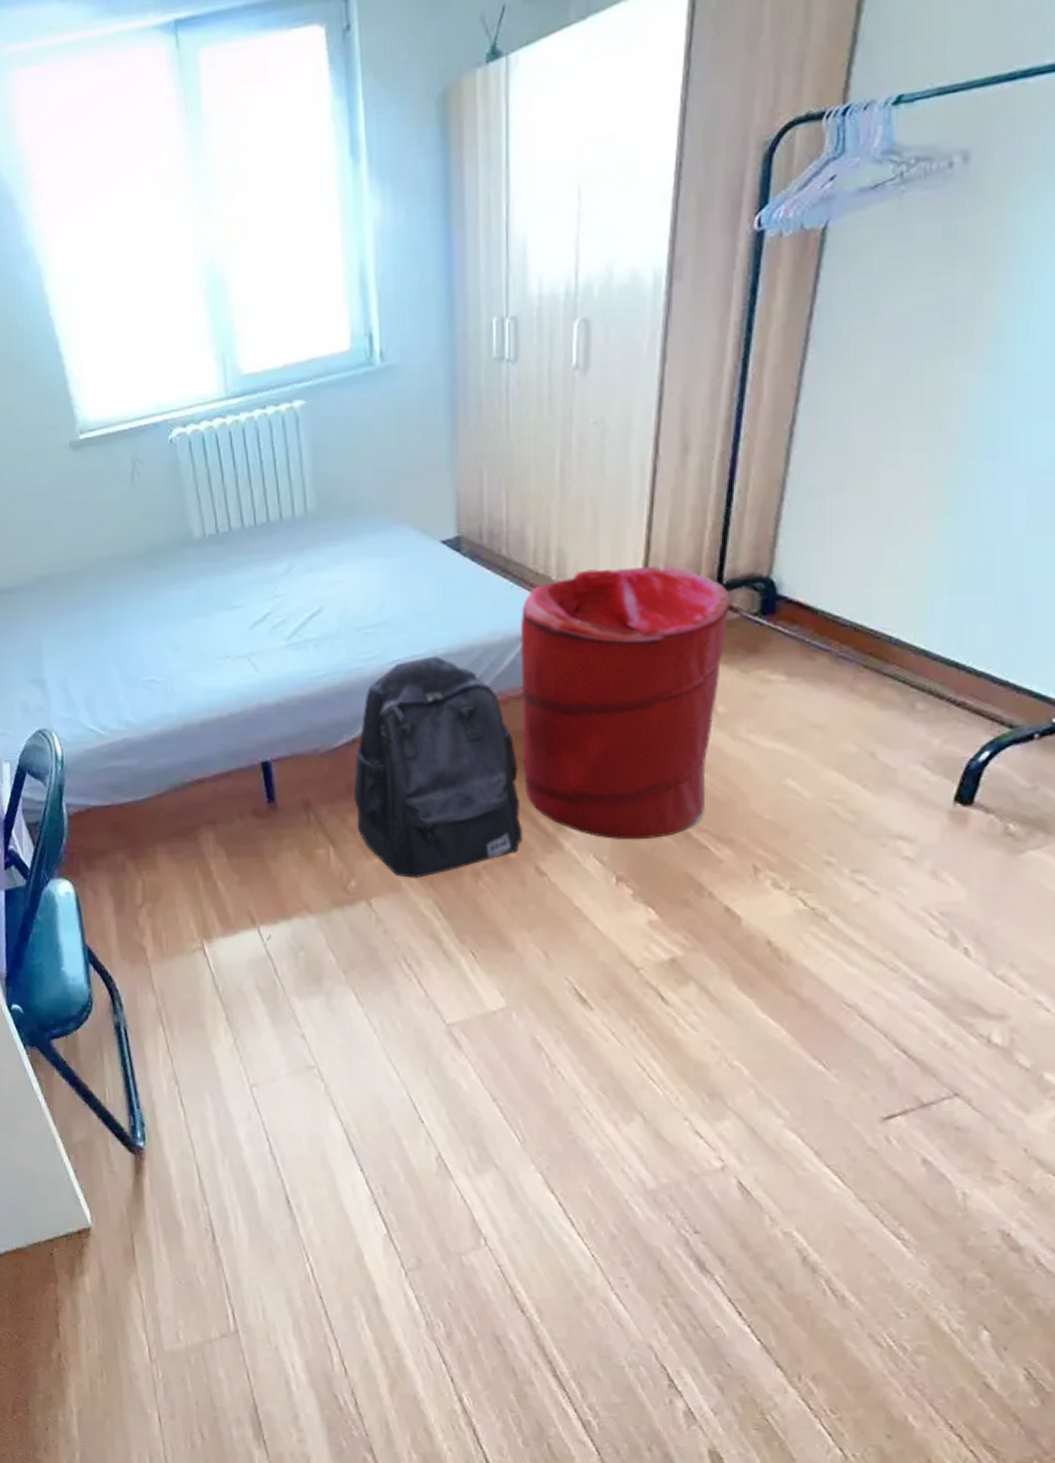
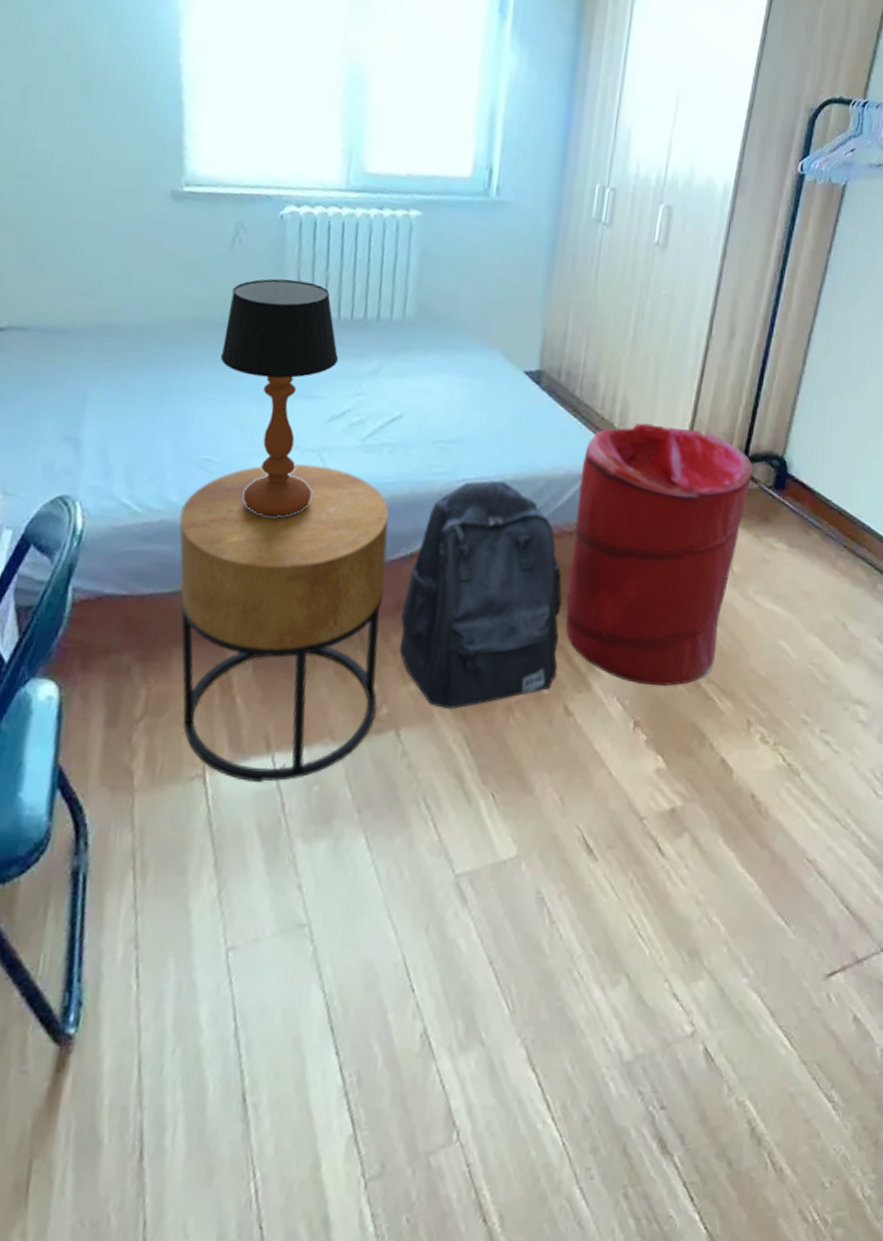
side table: none [137,670,345,951] -> present [179,463,389,782]
table lamp: none [141,498,251,723] -> present [220,278,339,517]

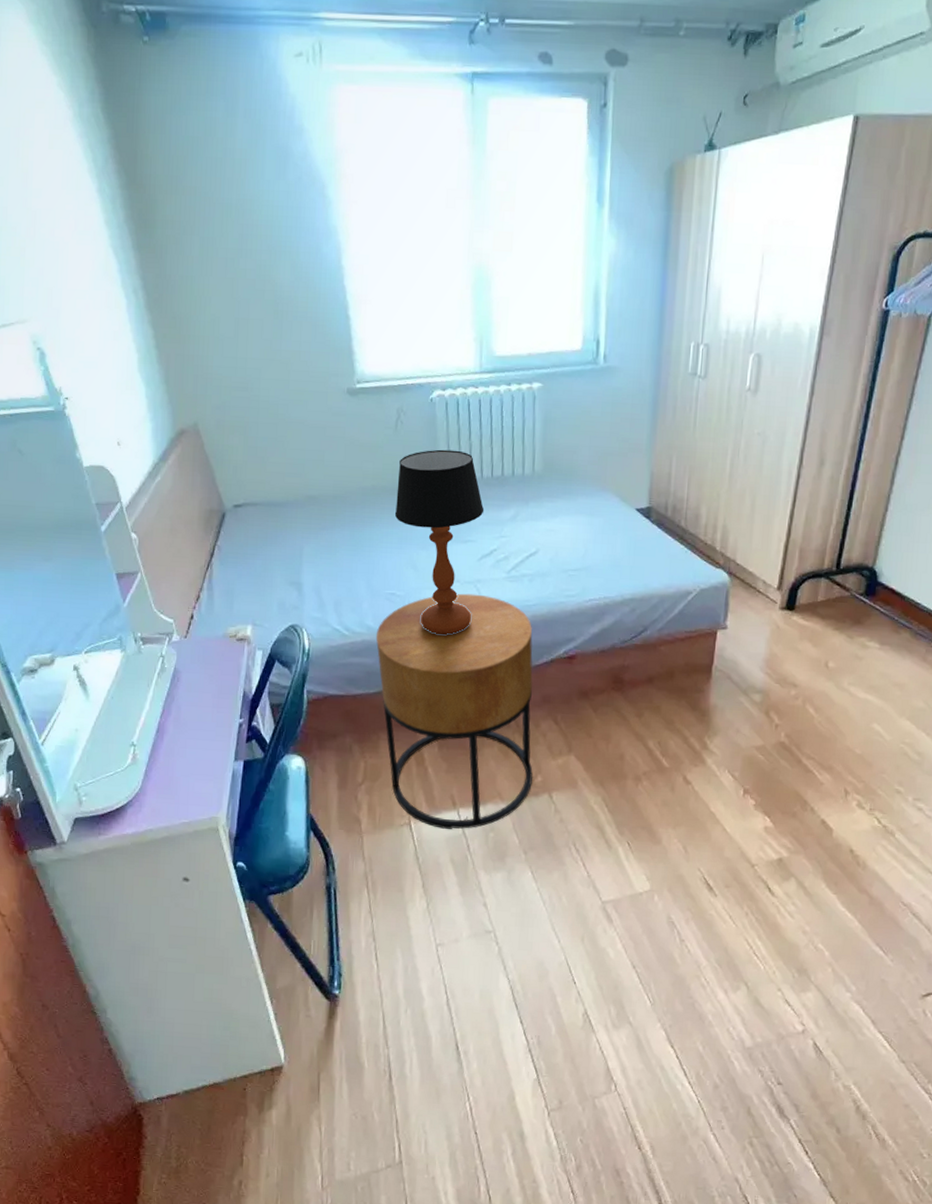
backpack: present [399,480,562,709] -> none [546,599,678,778]
laundry hamper: present [565,423,754,687] -> none [681,545,845,762]

